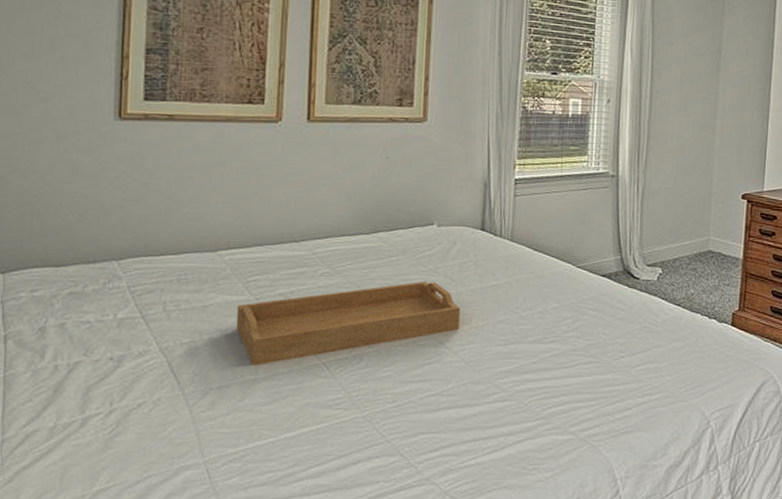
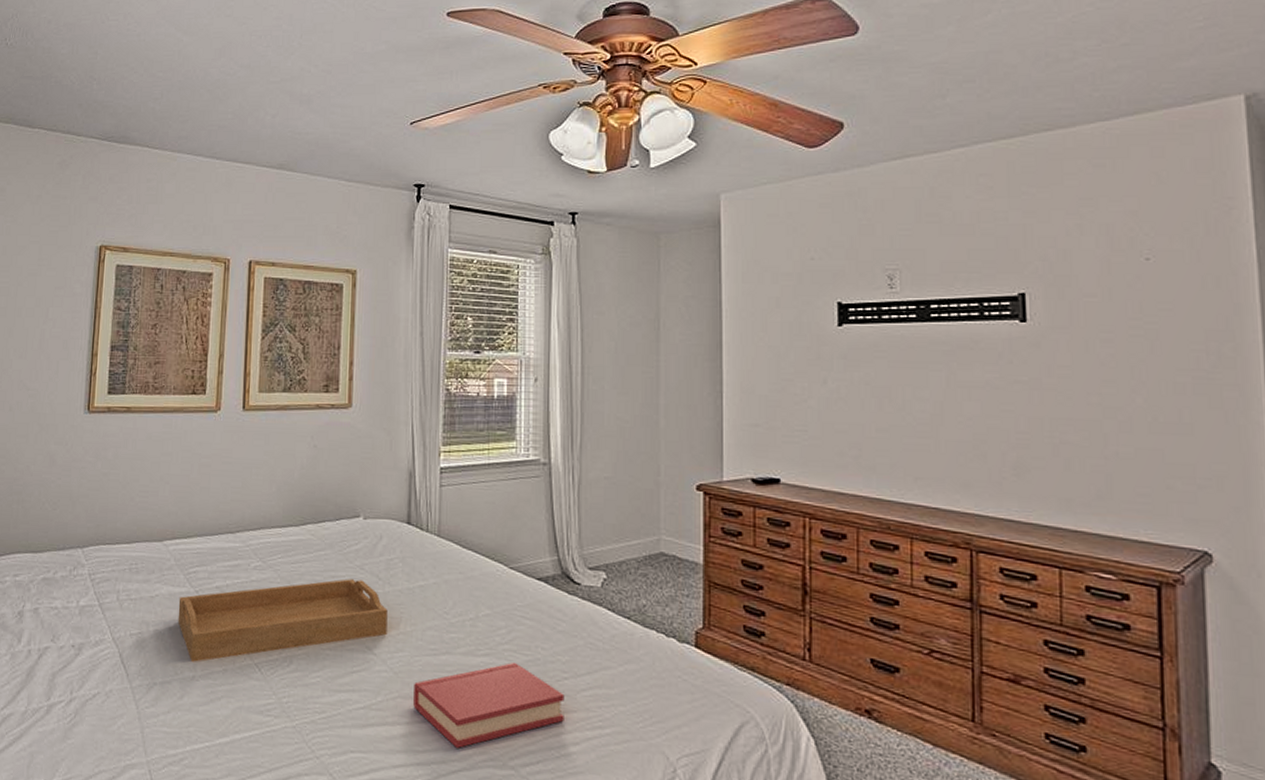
hardback book: none [483,346,621,421] -> present [413,662,565,748]

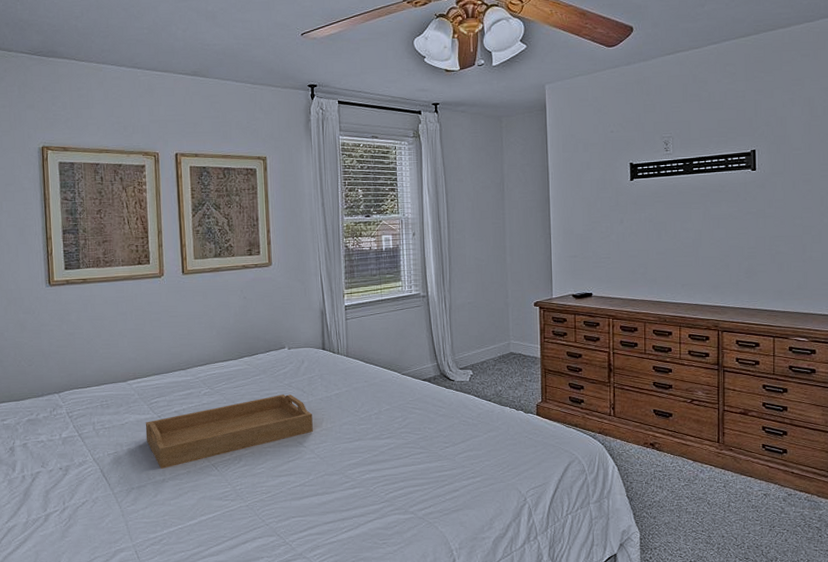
hardback book: present [413,662,565,748] -> none [336,440,447,504]

